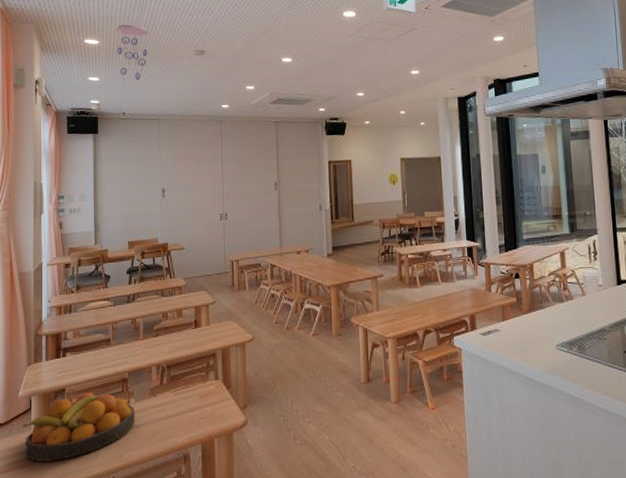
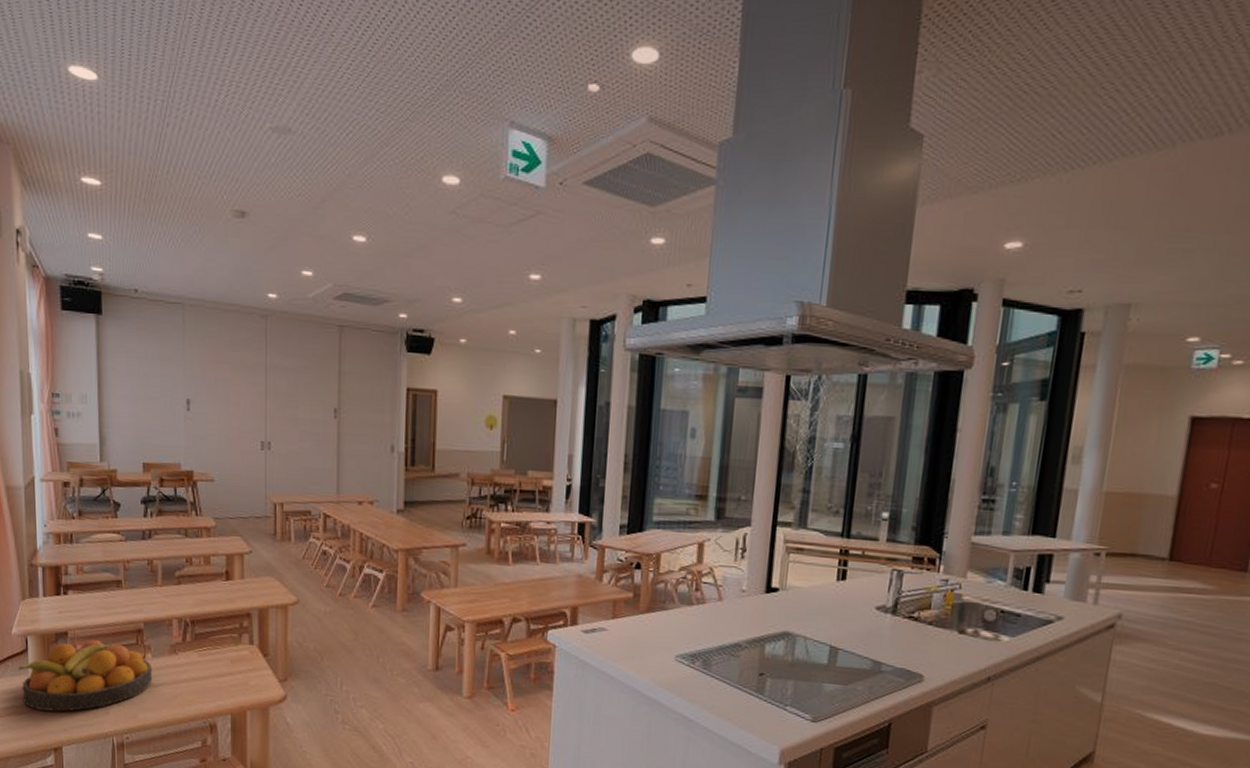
ceiling mobile: present [116,24,149,86] -> none [124,160,170,254]

